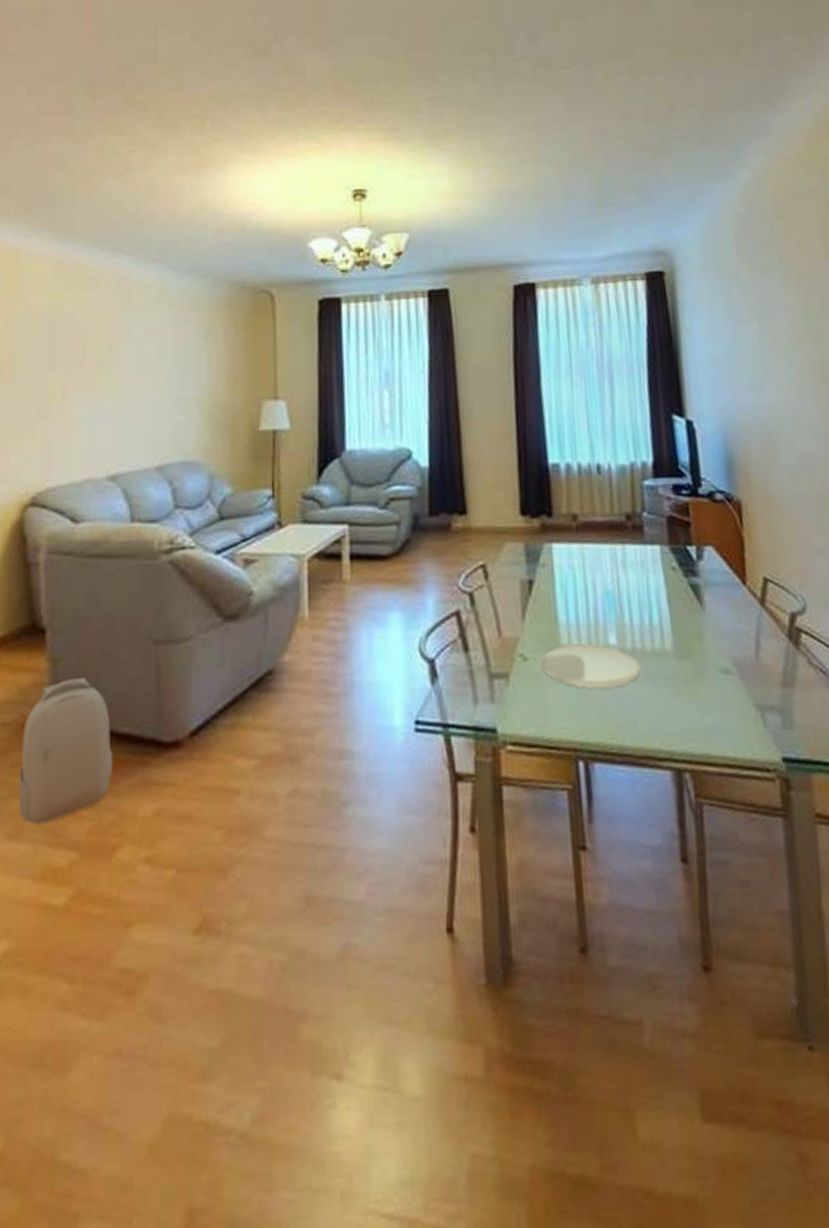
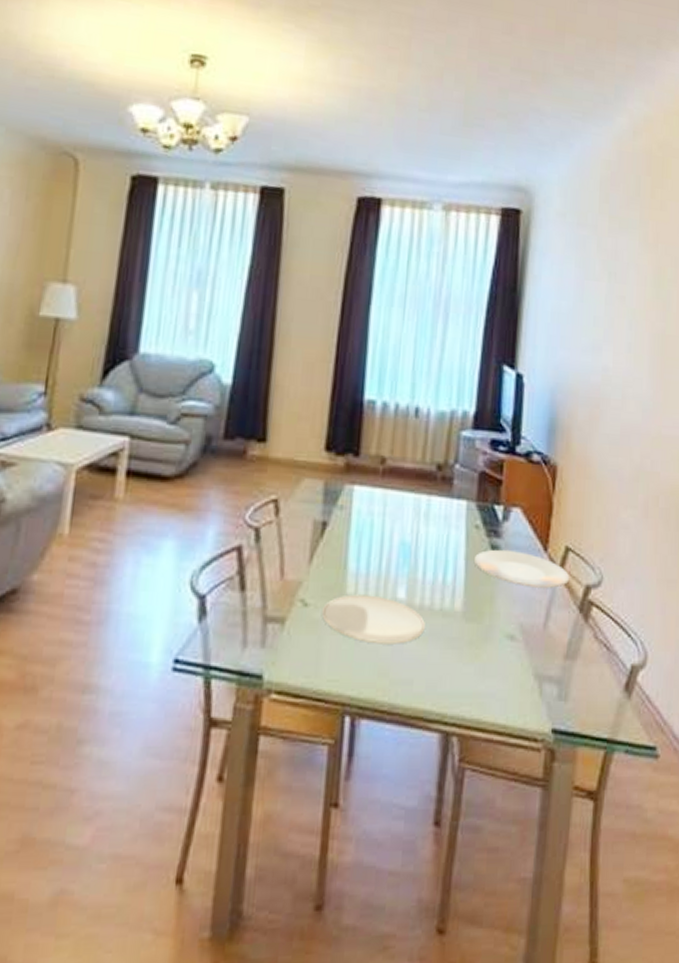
plate: none [675,587,774,621] -> present [473,549,570,588]

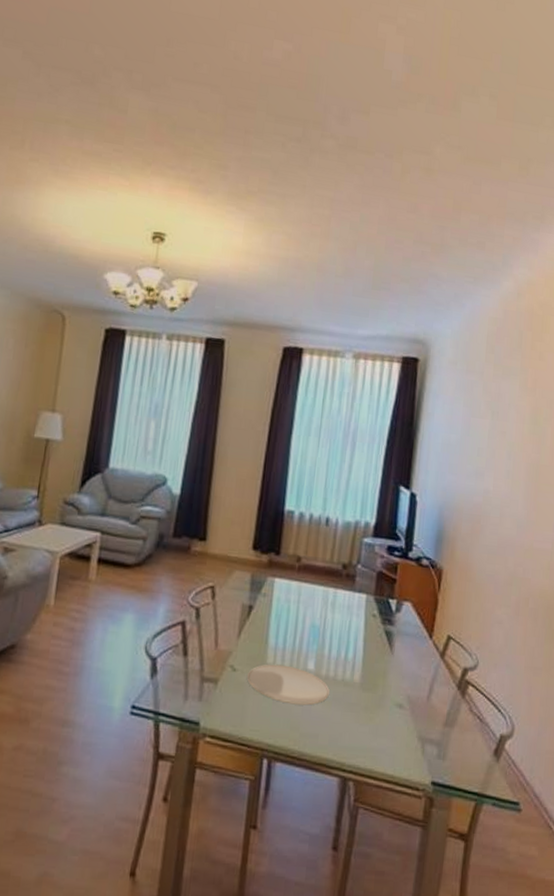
plate: present [473,549,570,588] -> none [370,634,451,669]

